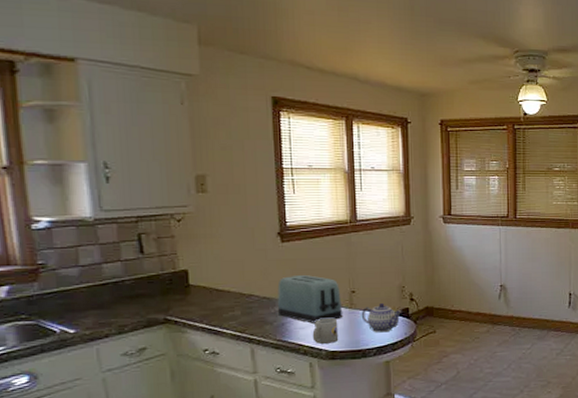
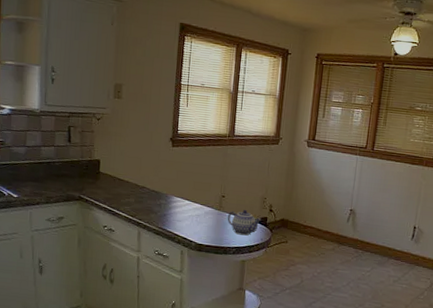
toaster: present [277,275,343,324] -> none [161,175,213,218]
mug: present [312,318,339,344] -> none [186,215,208,237]

